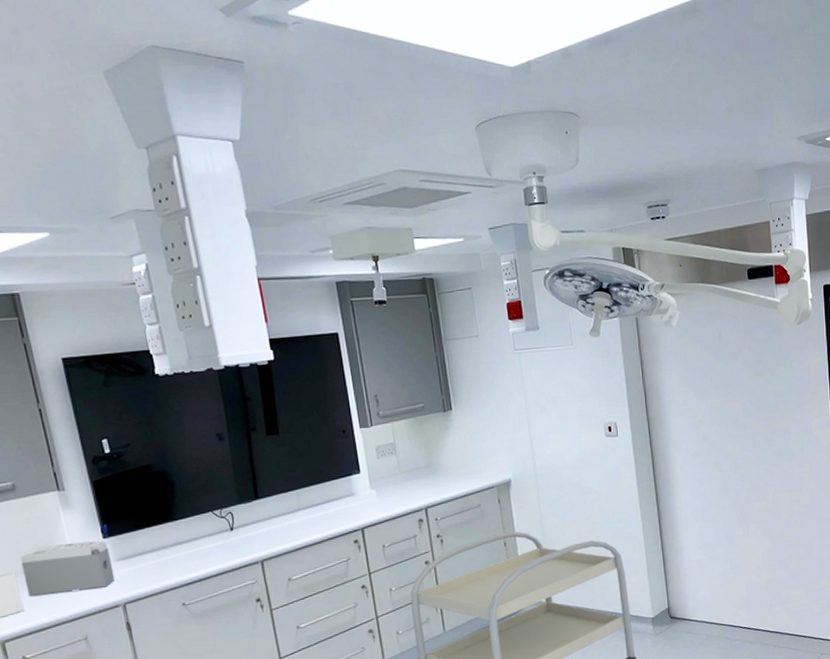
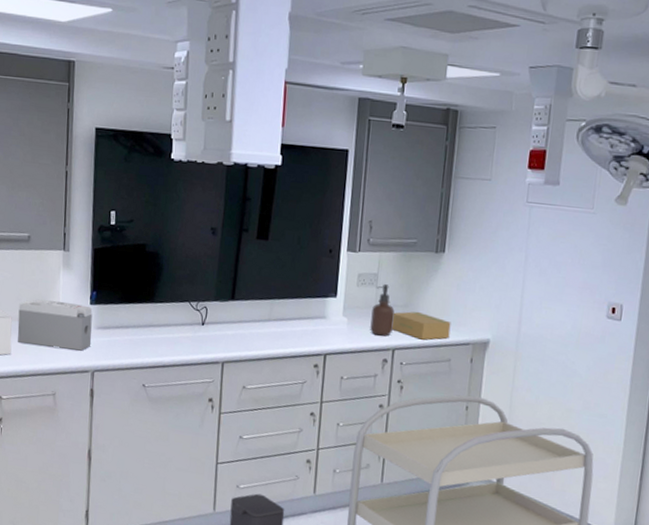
soap dispenser: none [396,451,421,499] -> present [370,284,395,336]
box: none [417,468,475,494] -> present [391,311,451,340]

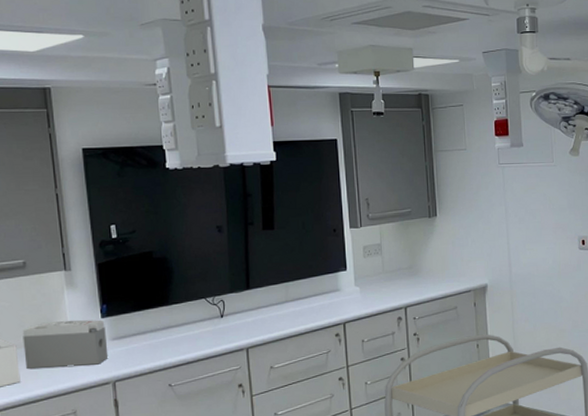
soap dispenser: present [370,284,395,336] -> none [381,252,402,298]
box: present [391,311,451,340] -> none [400,270,453,295]

